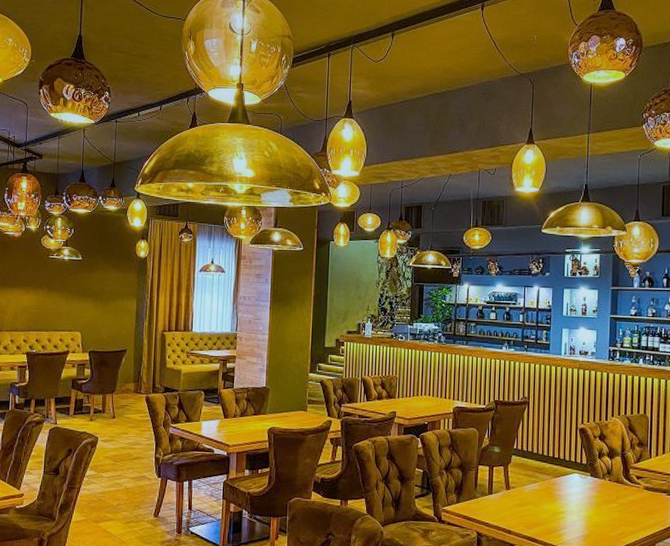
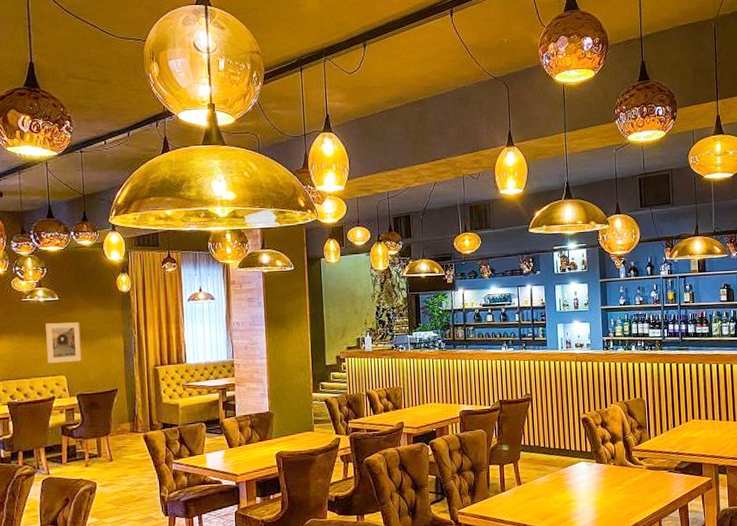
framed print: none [66,280,99,320] -> present [46,322,82,364]

